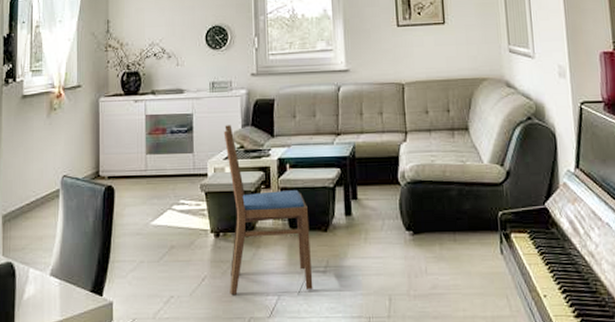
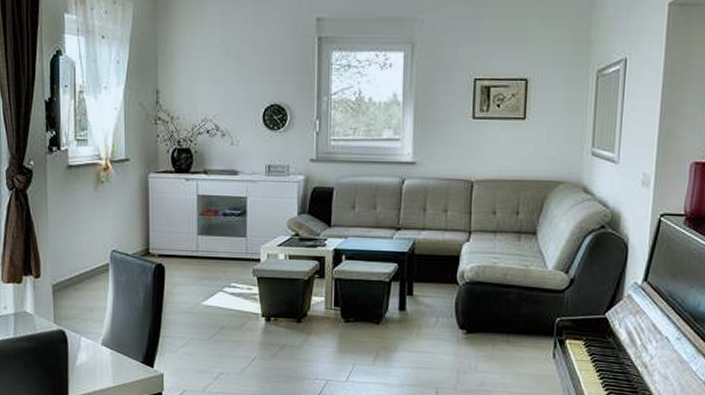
dining chair: present [223,125,313,295] -> none [278,211,362,377]

